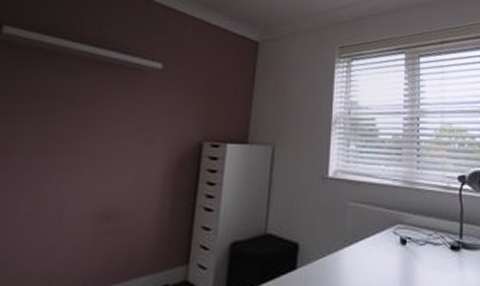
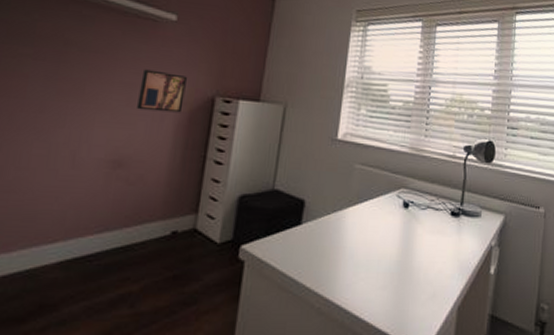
wall art: none [124,119,174,161] -> present [137,69,187,113]

